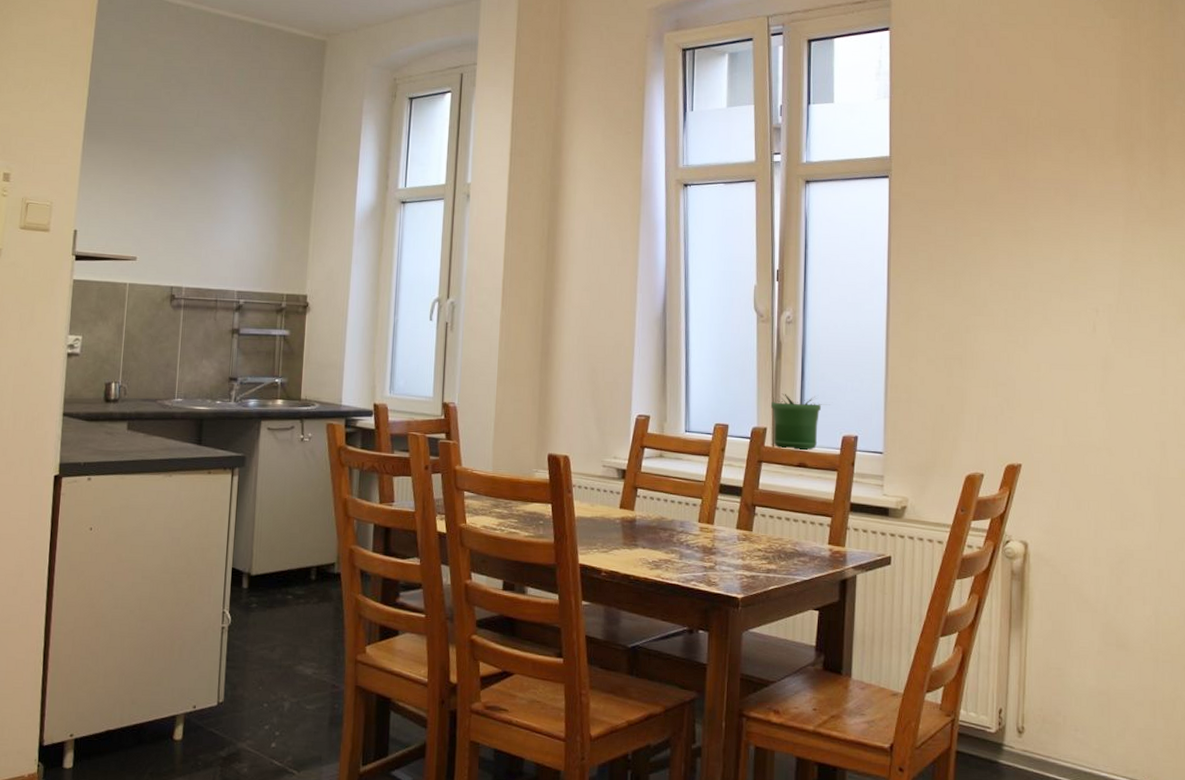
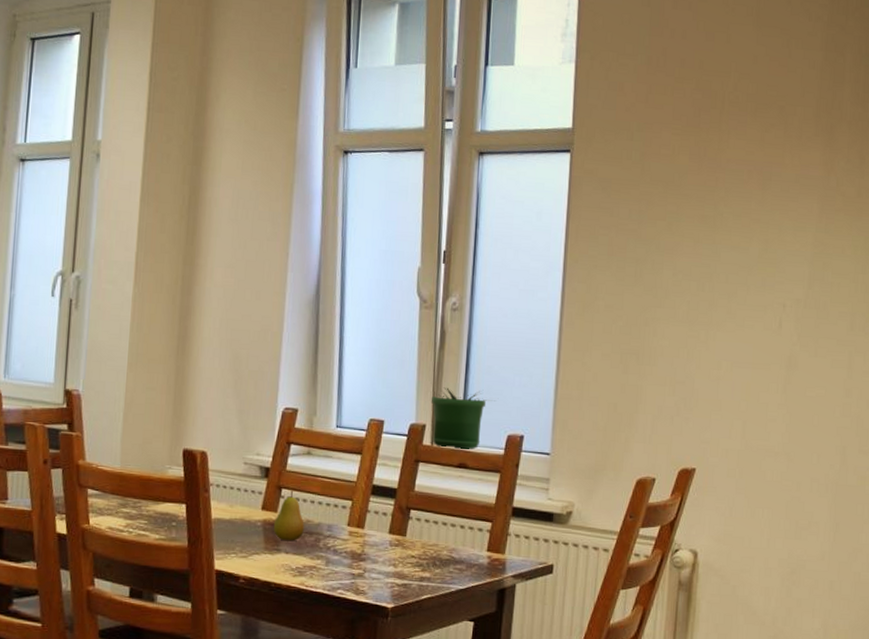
fruit: none [630,490,659,537] -> present [273,490,304,542]

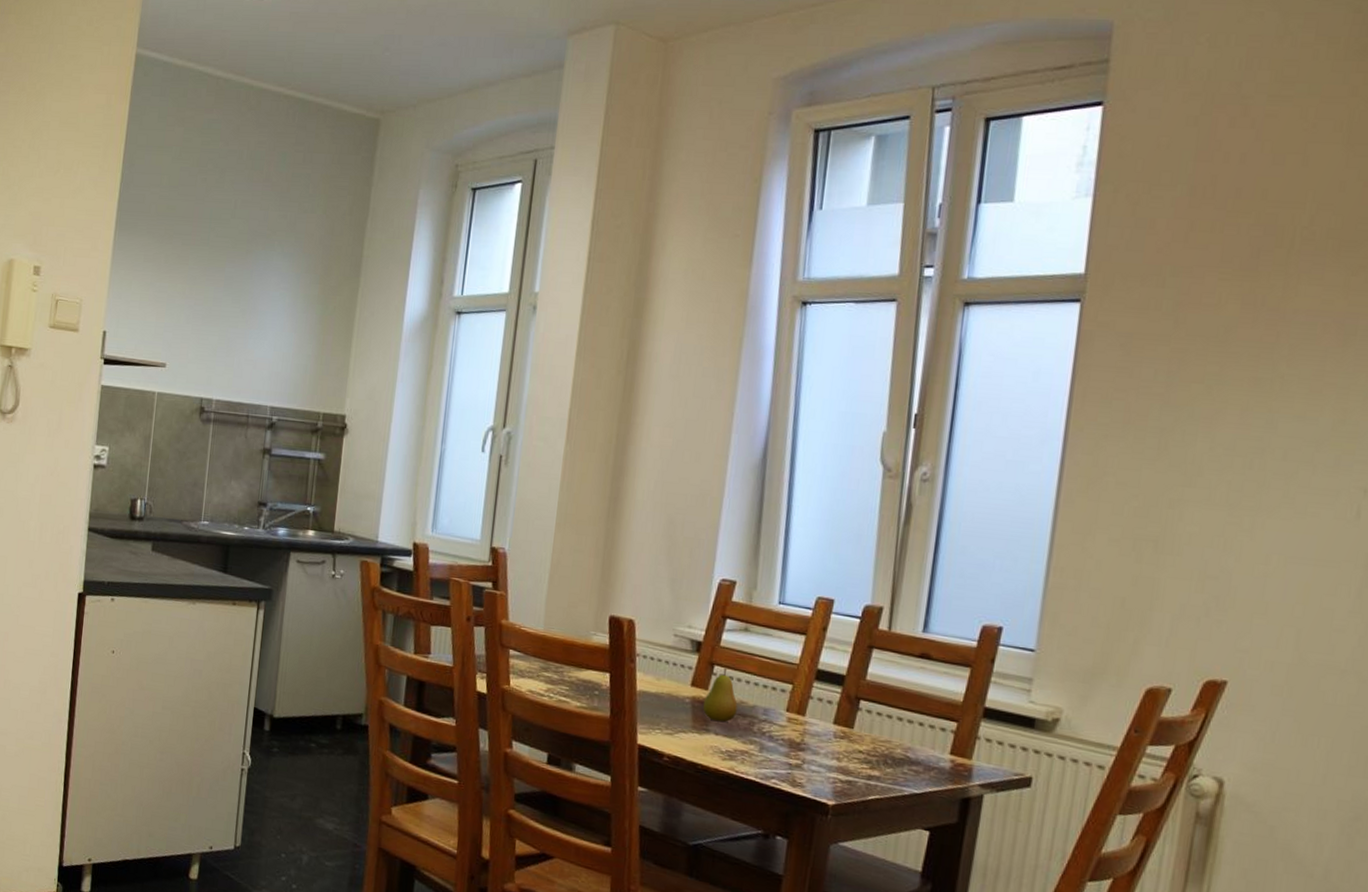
planter: present [431,387,495,451] -> none [890,566,969,640]

